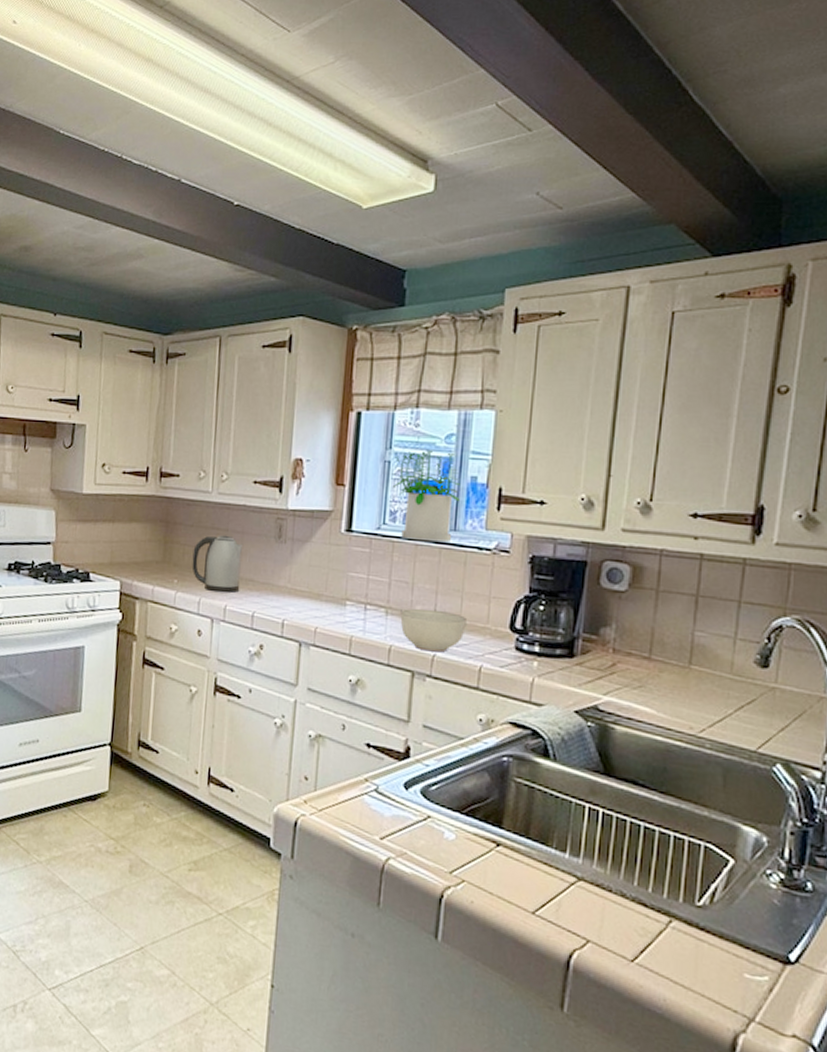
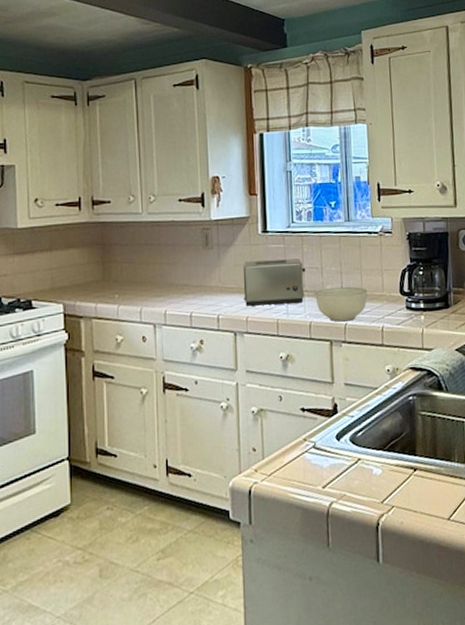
kettle: present [192,534,242,593] -> none [130,249,177,300]
toaster: none [315,563,393,621] -> present [243,258,306,306]
potted plant: present [391,449,461,543] -> none [293,159,349,233]

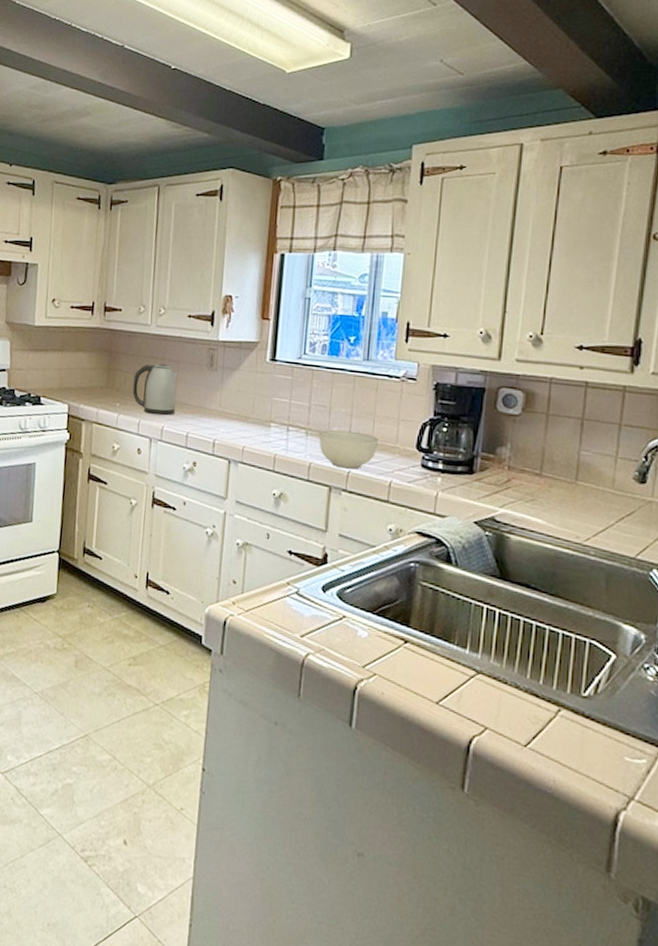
kettle: none [130,249,177,300] -> present [132,363,178,415]
toaster: present [243,258,306,306] -> none [242,389,313,441]

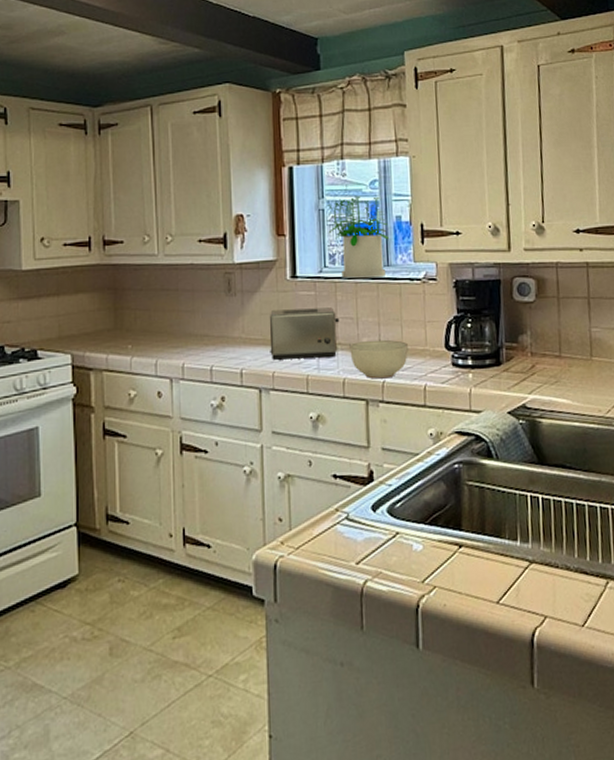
kettle: present [132,363,178,415] -> none [145,295,196,351]
toaster: none [242,389,313,441] -> present [269,307,340,360]
potted plant: none [311,288,373,371] -> present [326,195,389,279]

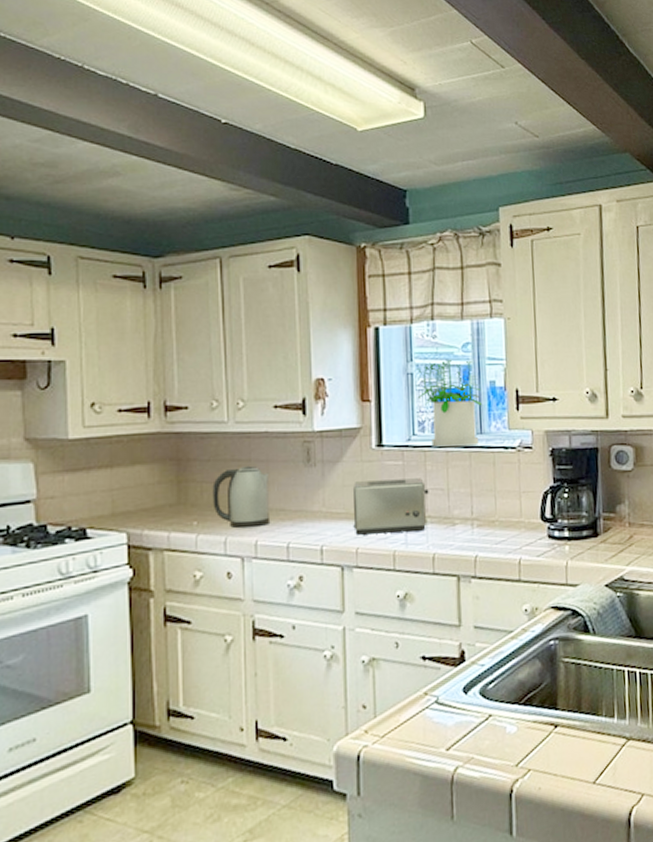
kettle: none [145,295,196,351] -> present [212,465,271,528]
bowl: present [349,340,408,379] -> none [440,512,502,554]

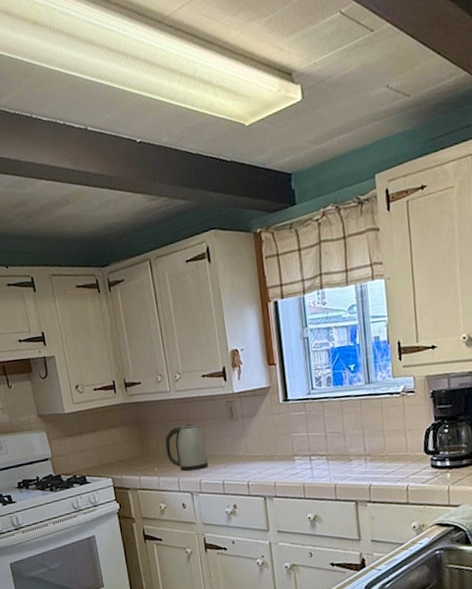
toaster: present [353,478,429,535] -> none [268,424,329,472]
potted plant: present [415,359,482,448] -> none [311,321,369,398]

